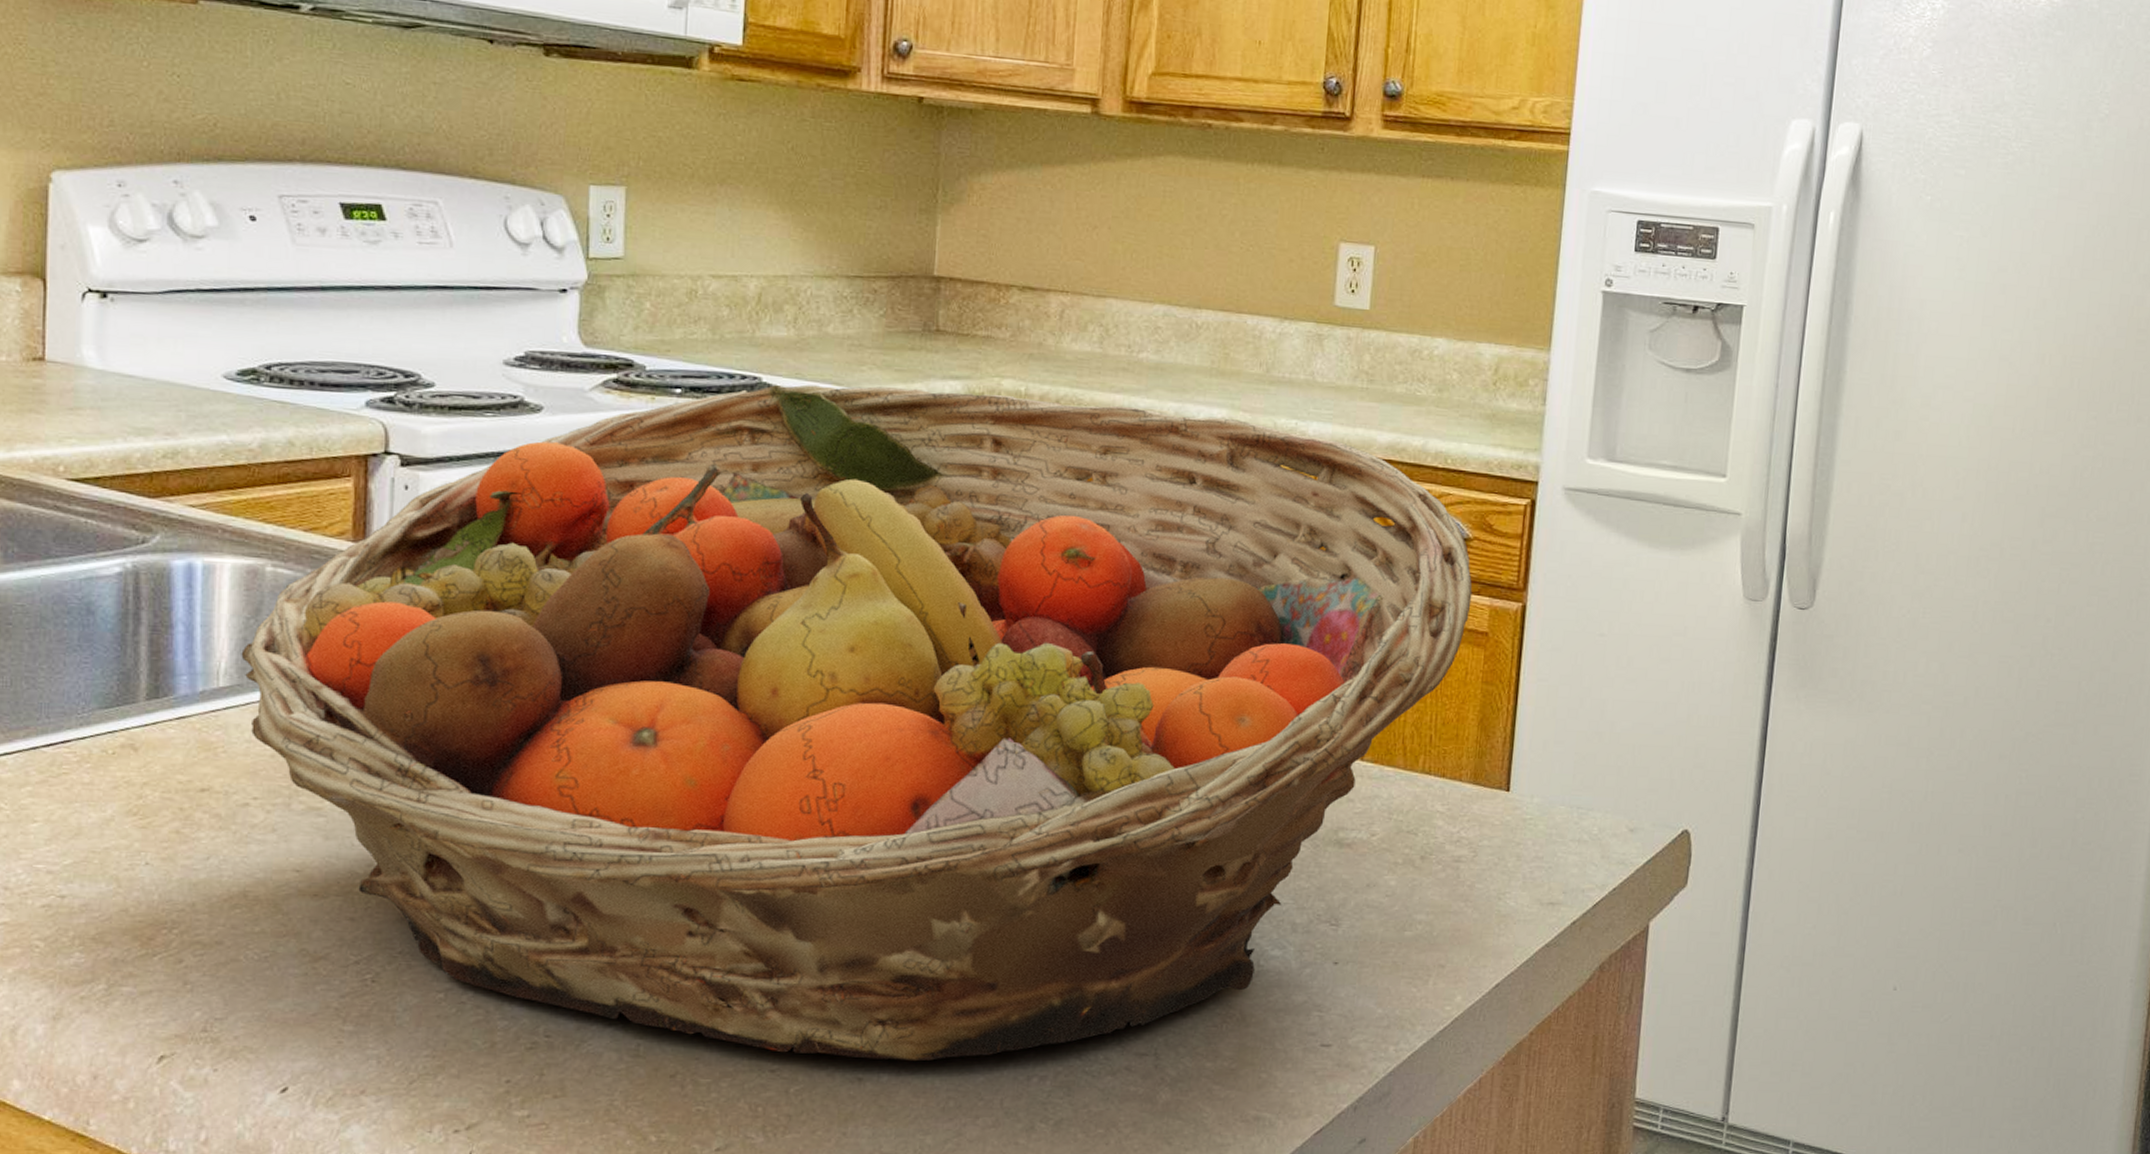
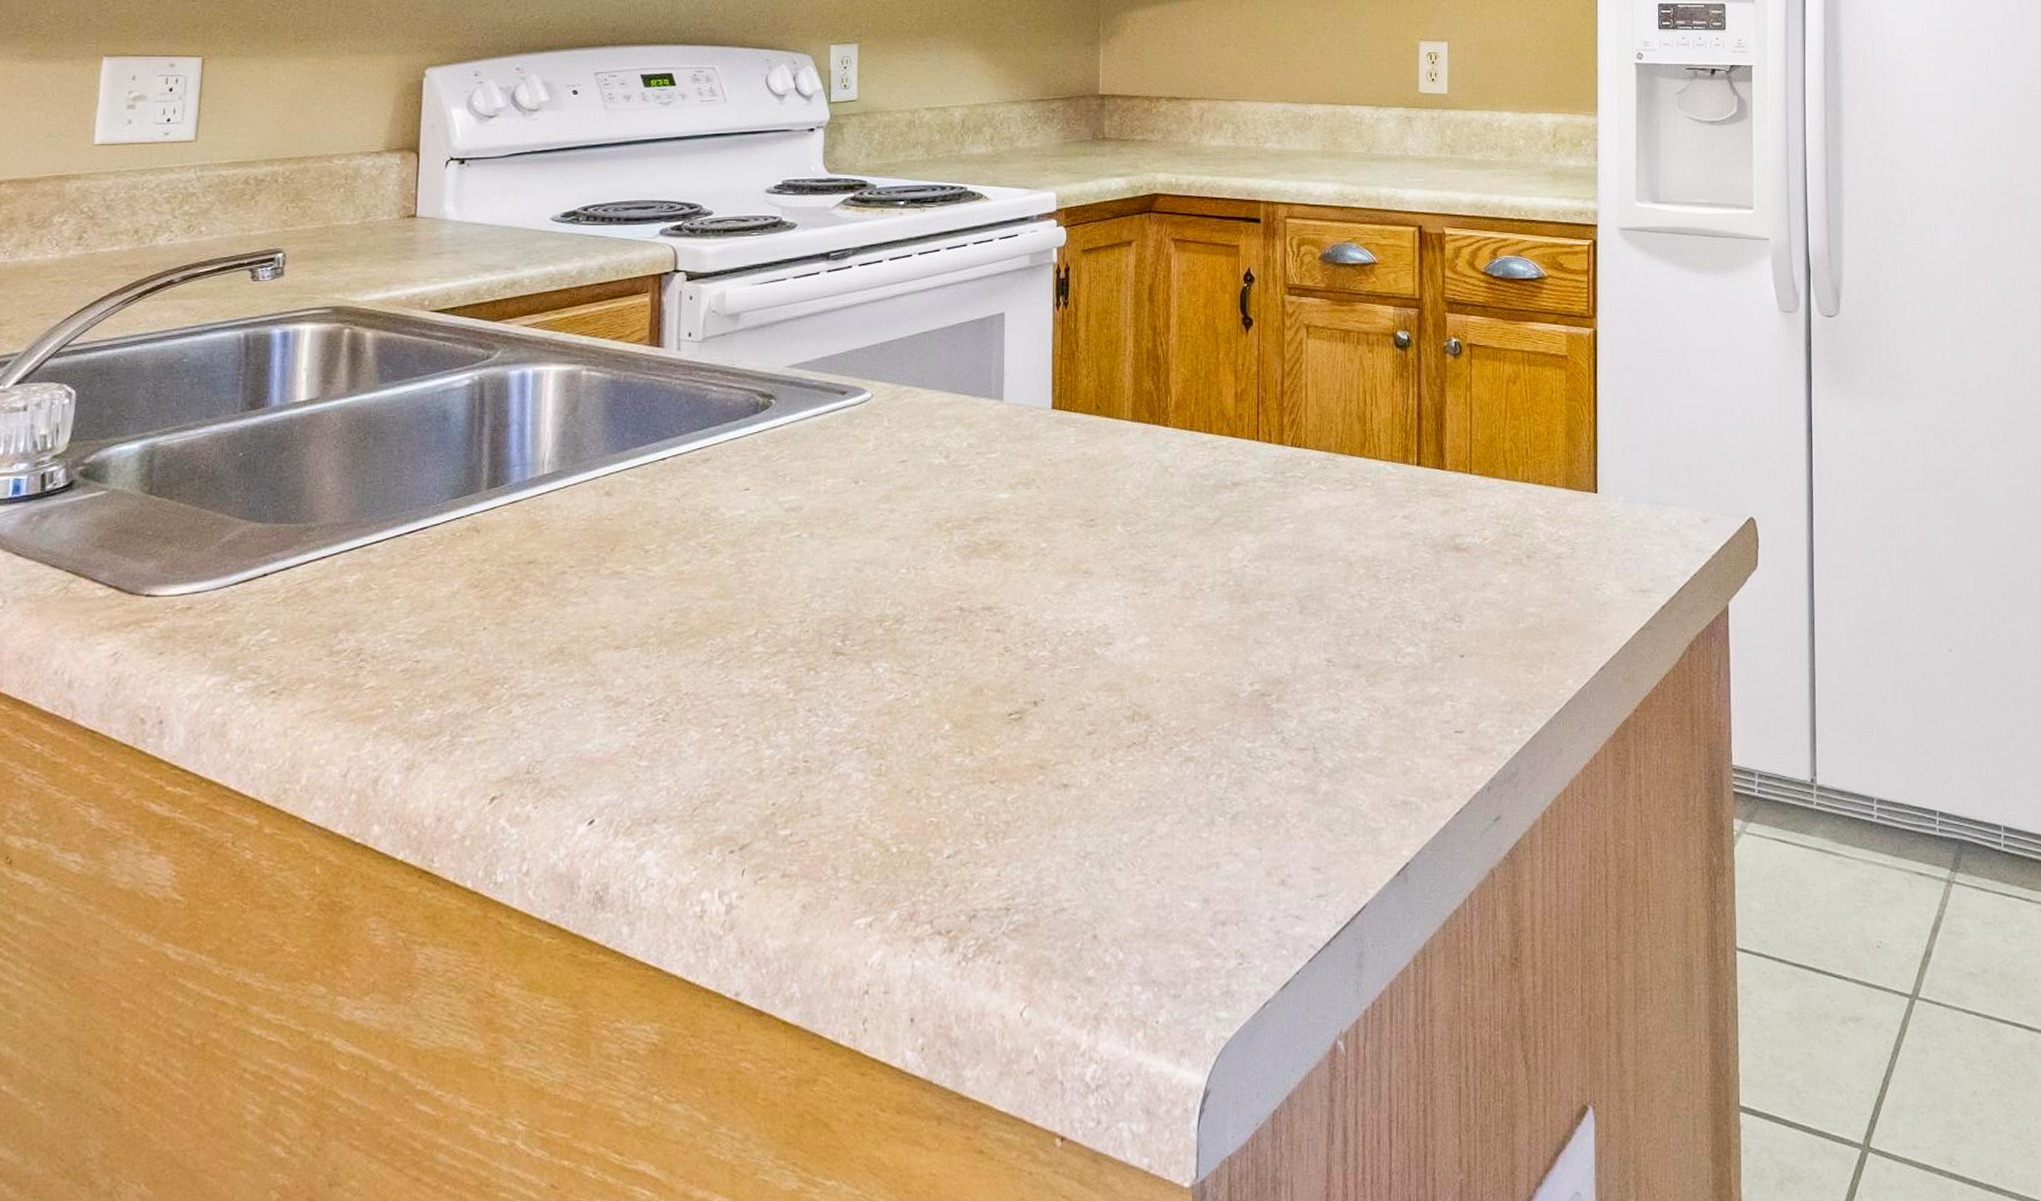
fruit basket: present [241,384,1473,1062] -> none [561,186,1551,767]

